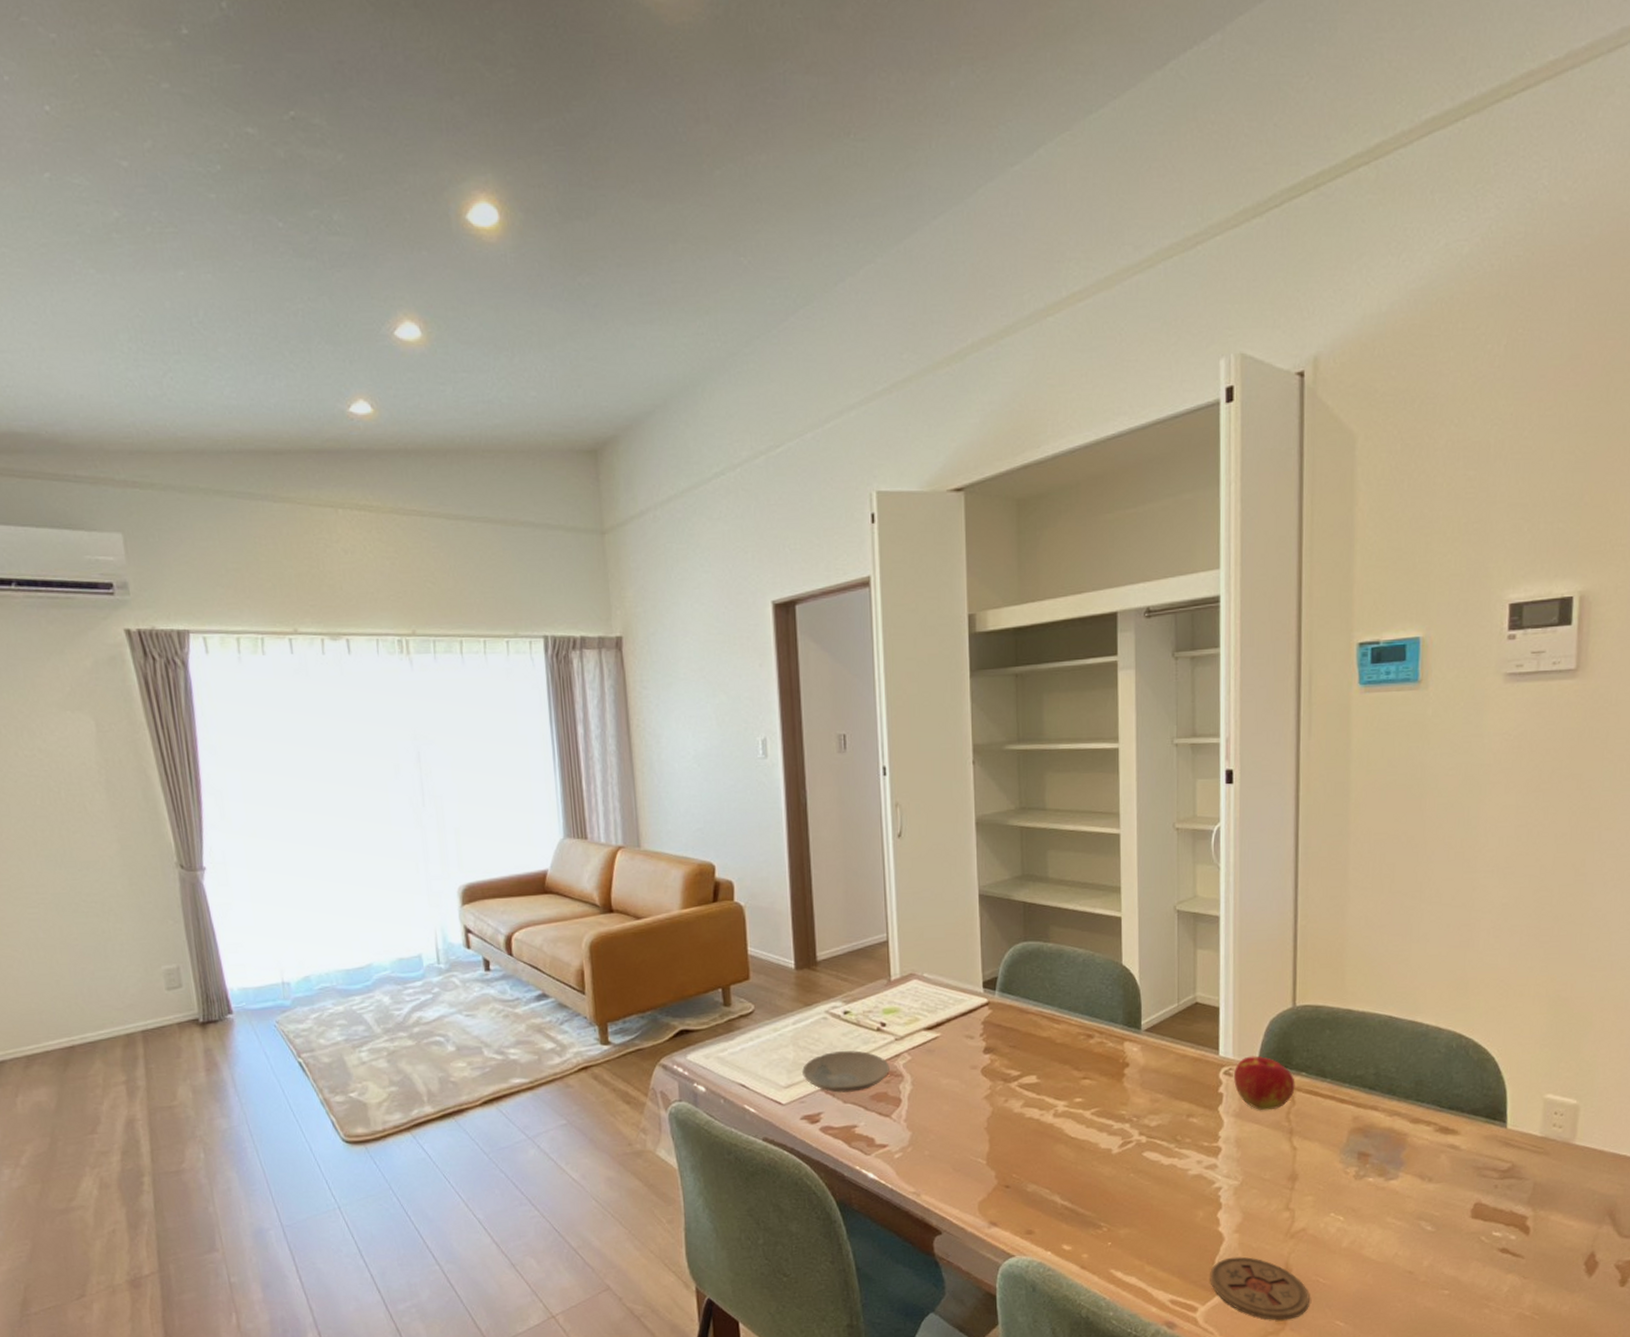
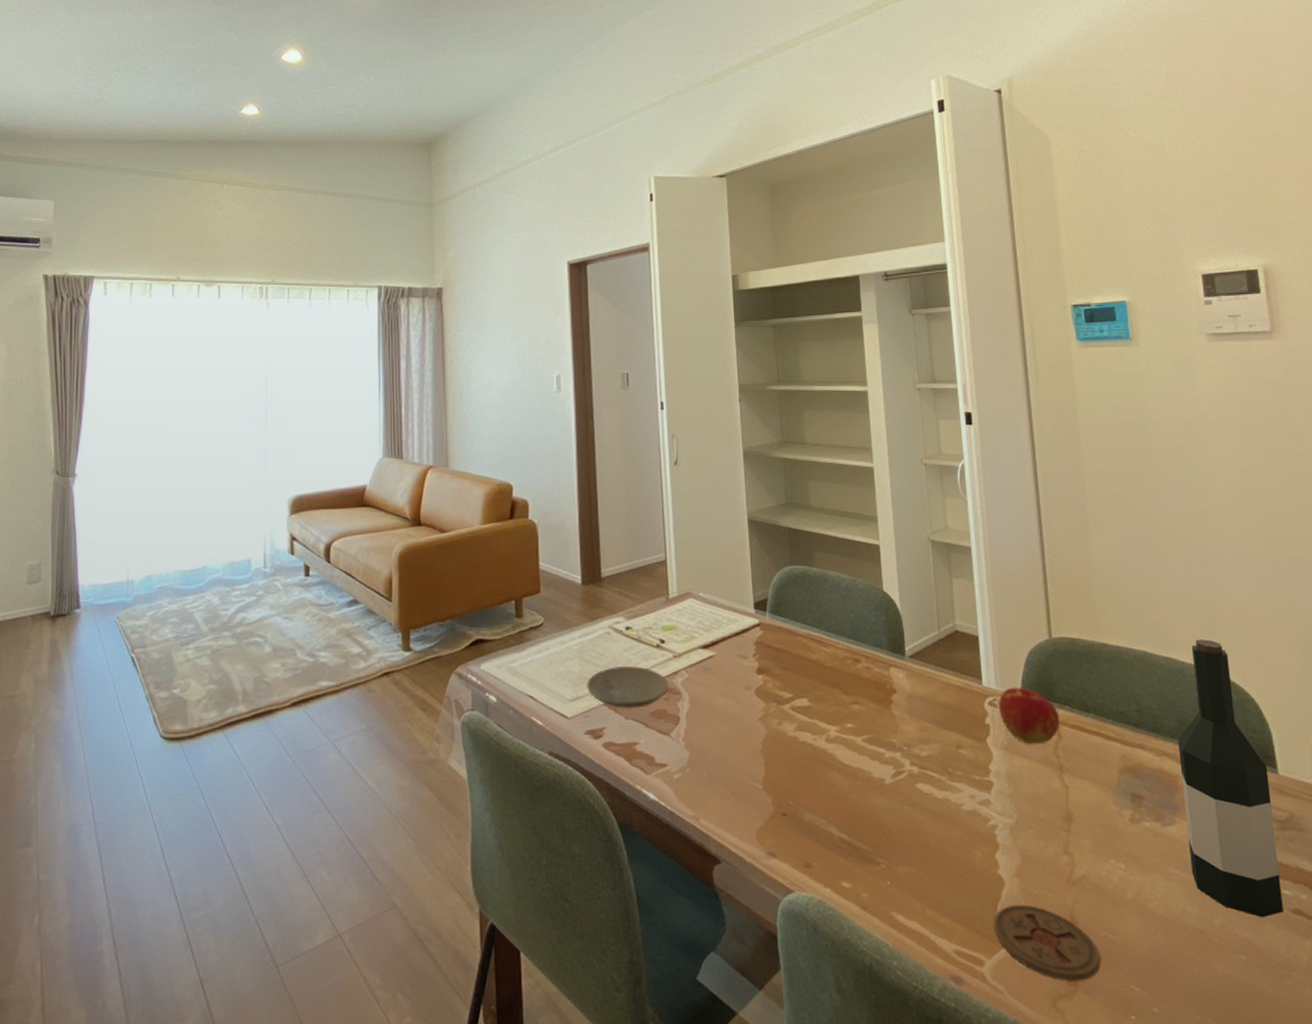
wine bottle: none [1408,1002,1497,1258] -> present [1178,639,1283,918]

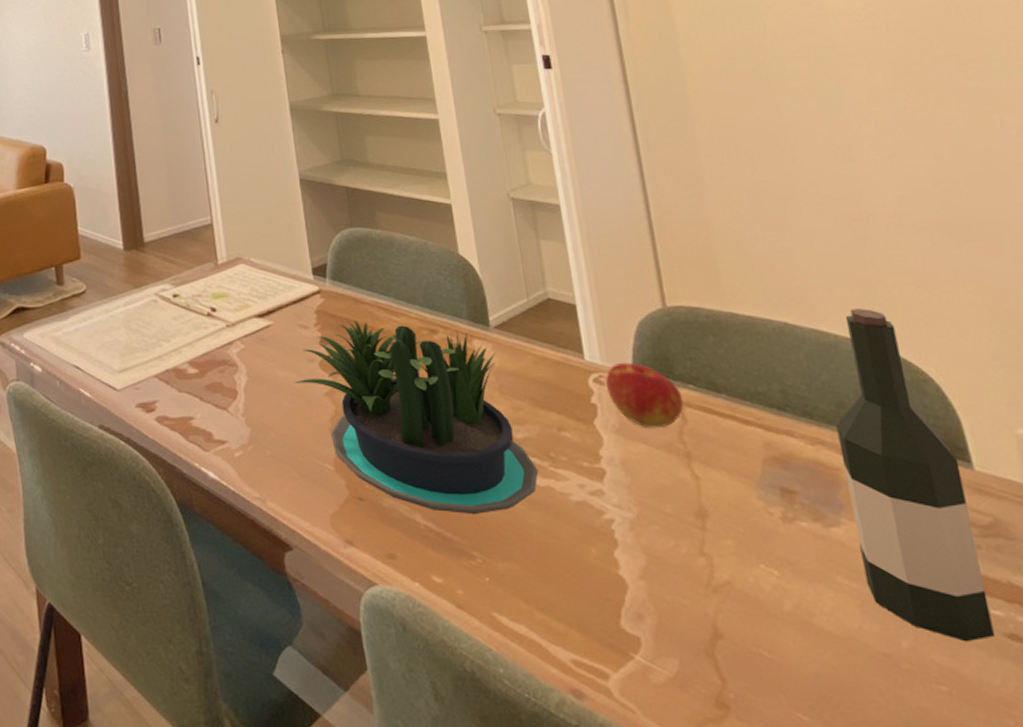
plate: present [586,666,669,708] -> none [134,336,223,380]
potted plant: none [732,651,938,826] -> present [294,321,539,515]
coaster: present [993,904,1100,981] -> none [617,611,756,704]

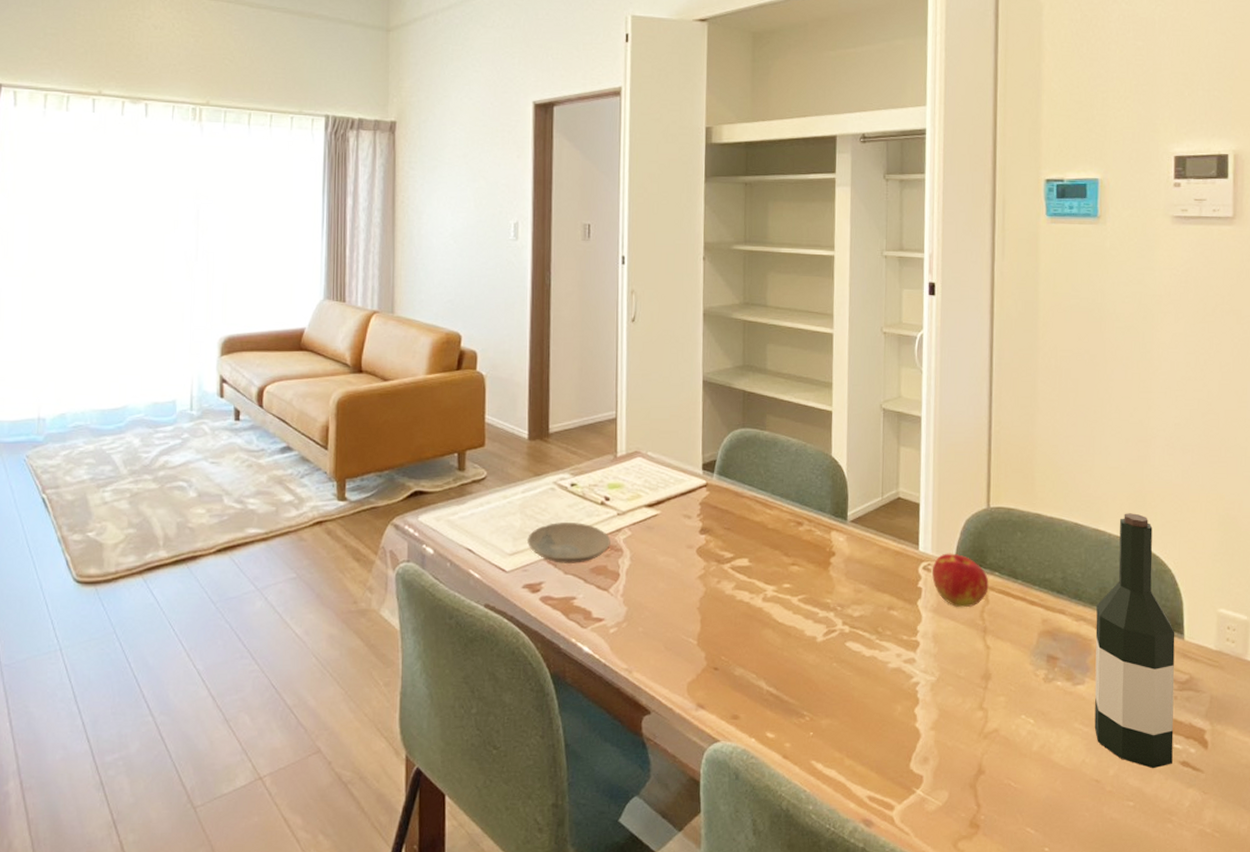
plate: none [134,336,223,380] -> present [526,523,611,563]
potted plant: present [294,321,539,515] -> none [672,512,867,681]

